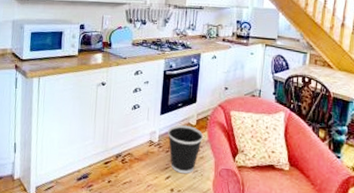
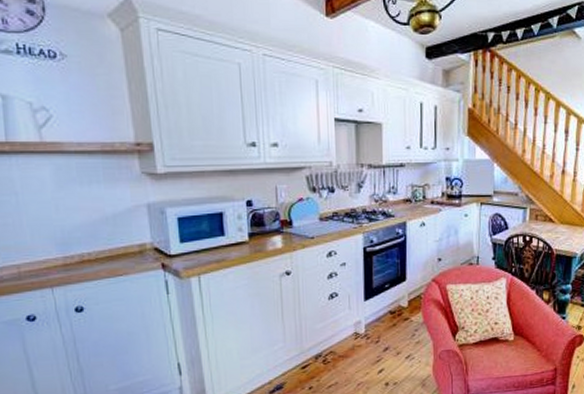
wastebasket: present [168,124,204,174] -> none [376,308,418,364]

